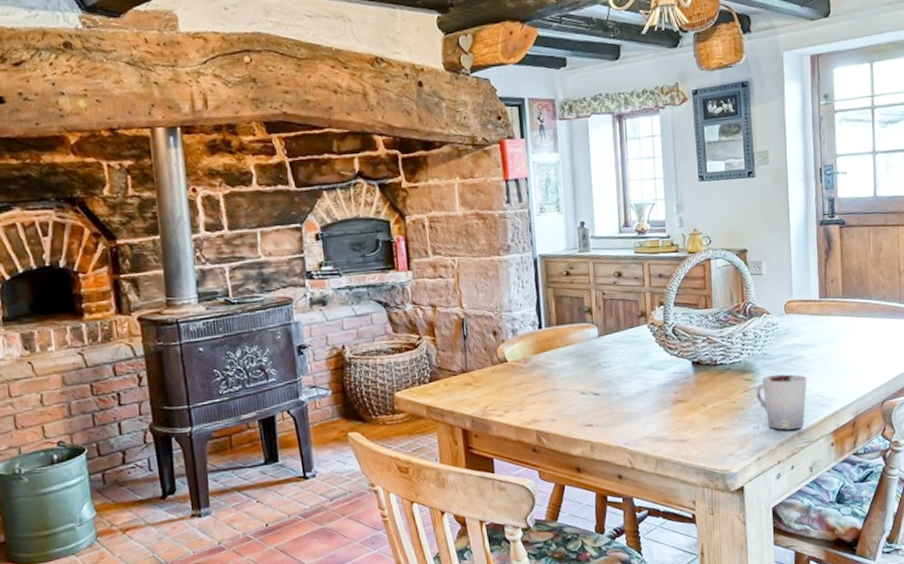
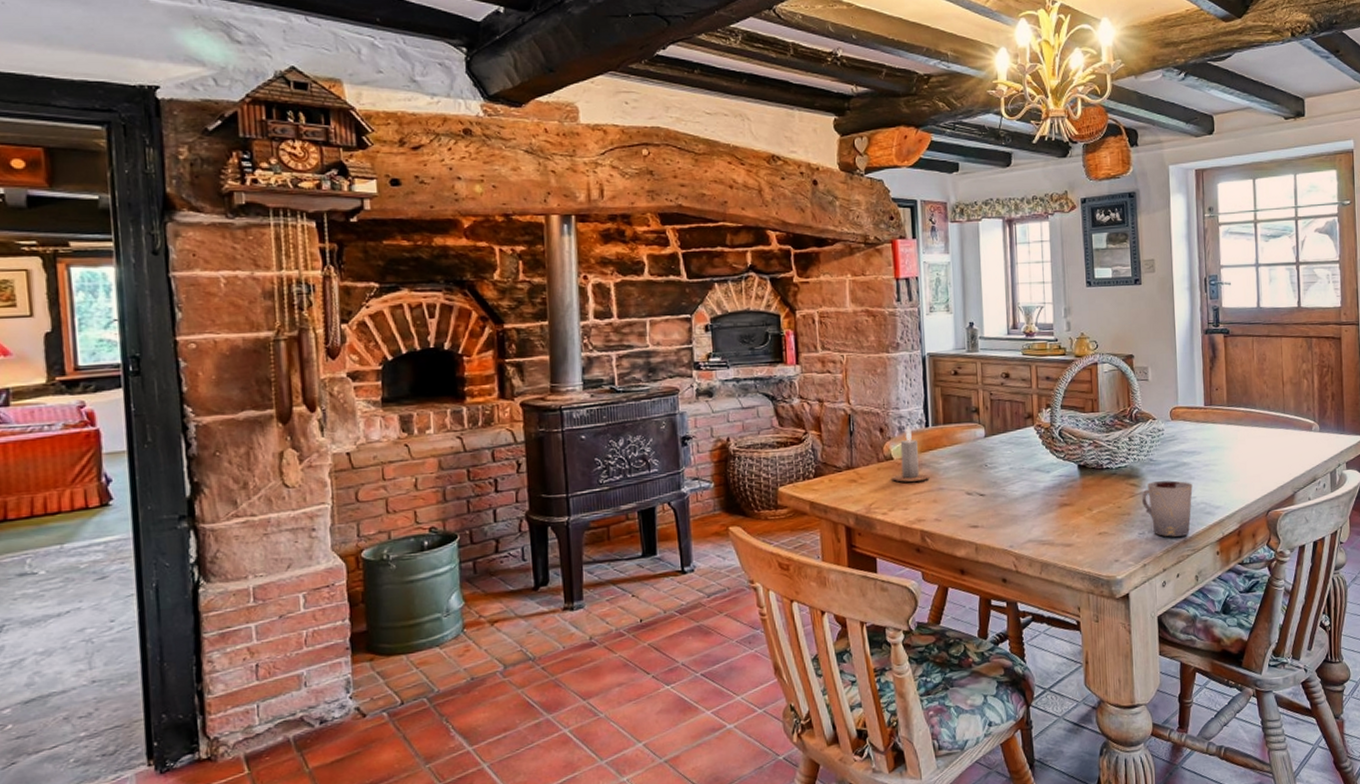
candle: none [506,327,544,384] -> present [891,425,930,482]

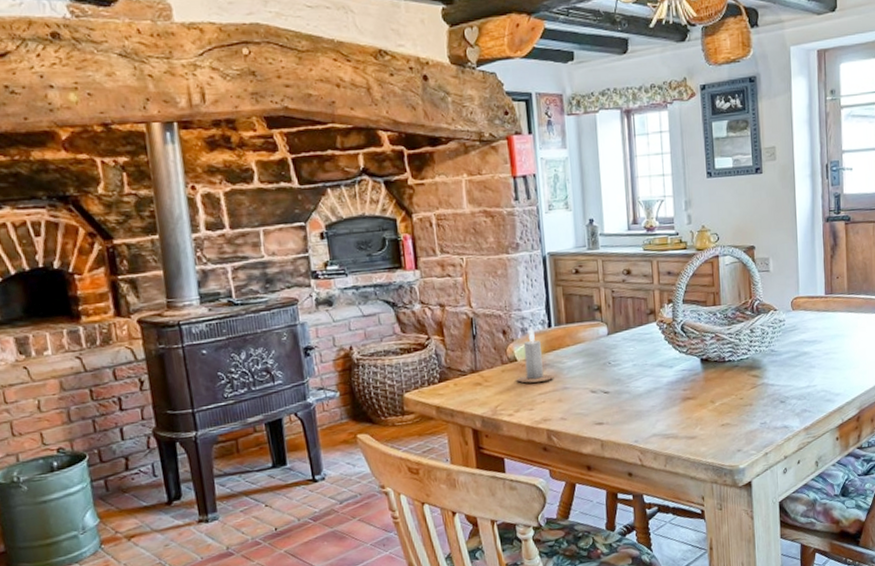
cup: present [1141,480,1193,537] -> none [763,370,813,425]

